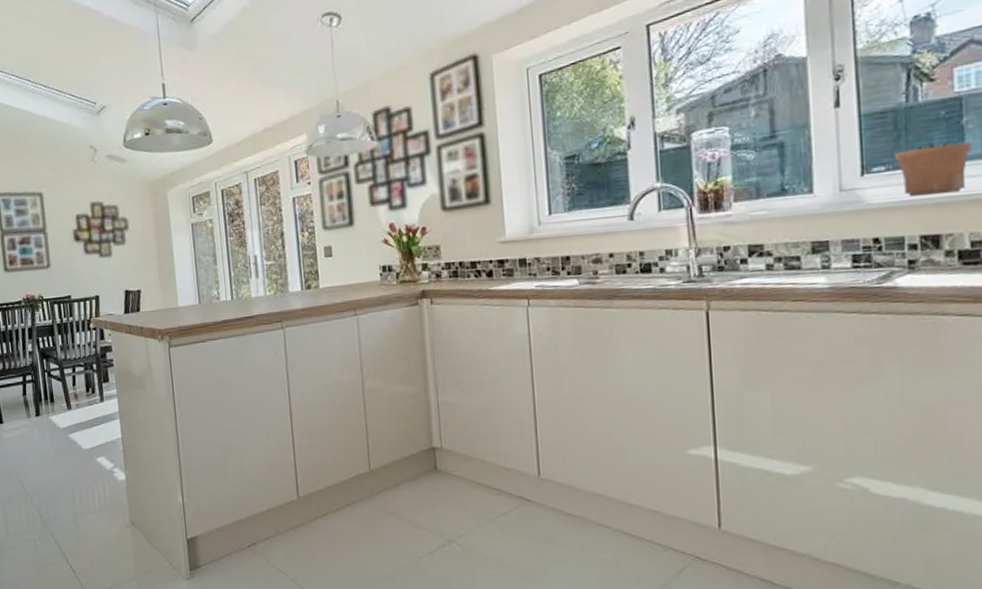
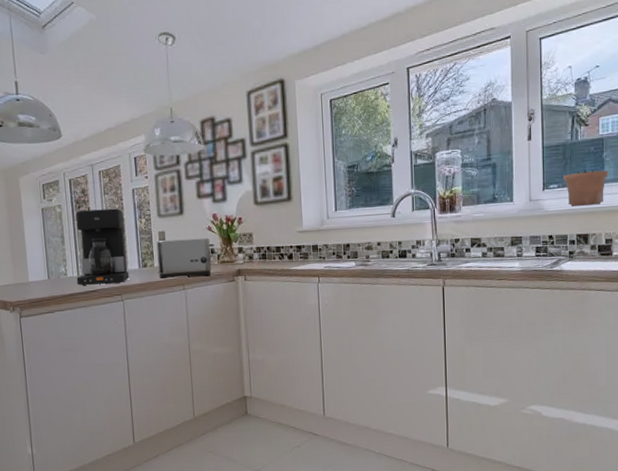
coffee maker: none [228,220,291,311] -> present [75,208,130,286]
toaster: none [321,252,392,303] -> present [156,238,214,279]

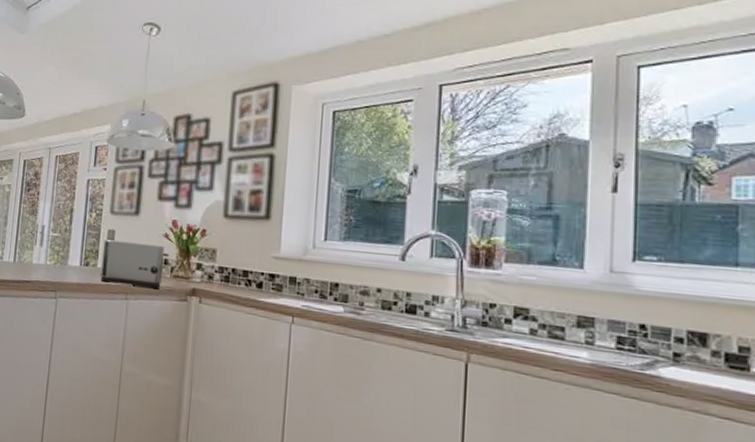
coffee maker: present [75,208,130,286] -> none [11,193,74,279]
planter: present [563,170,609,207] -> none [668,244,746,295]

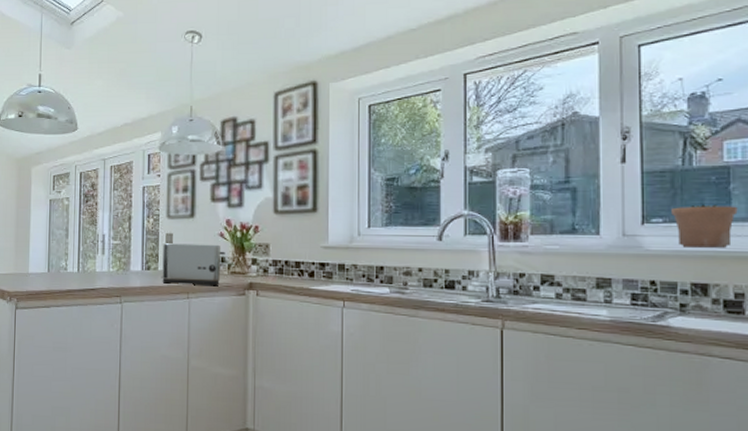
planter: none [668,244,746,295] -> present [671,204,738,249]

